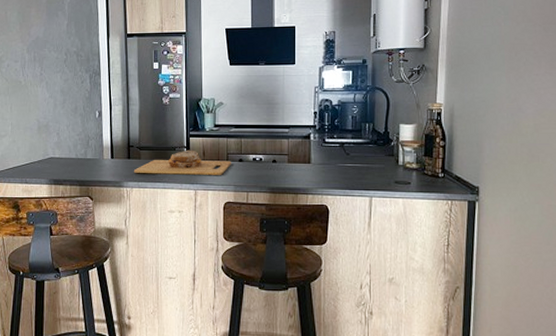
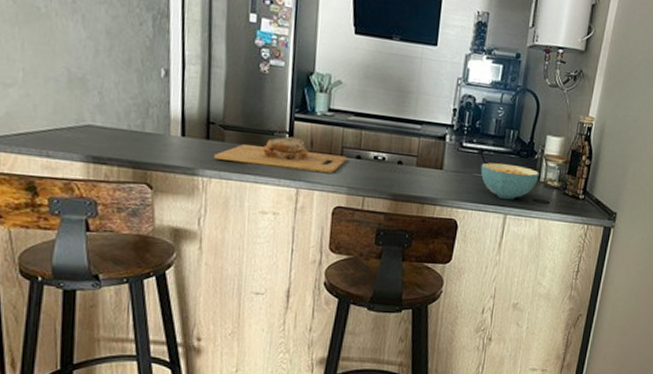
cereal bowl: none [343,153,397,184] -> present [480,162,539,200]

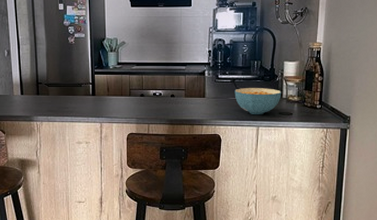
cutting board: present [213,136,346,173] -> none [42,86,133,109]

